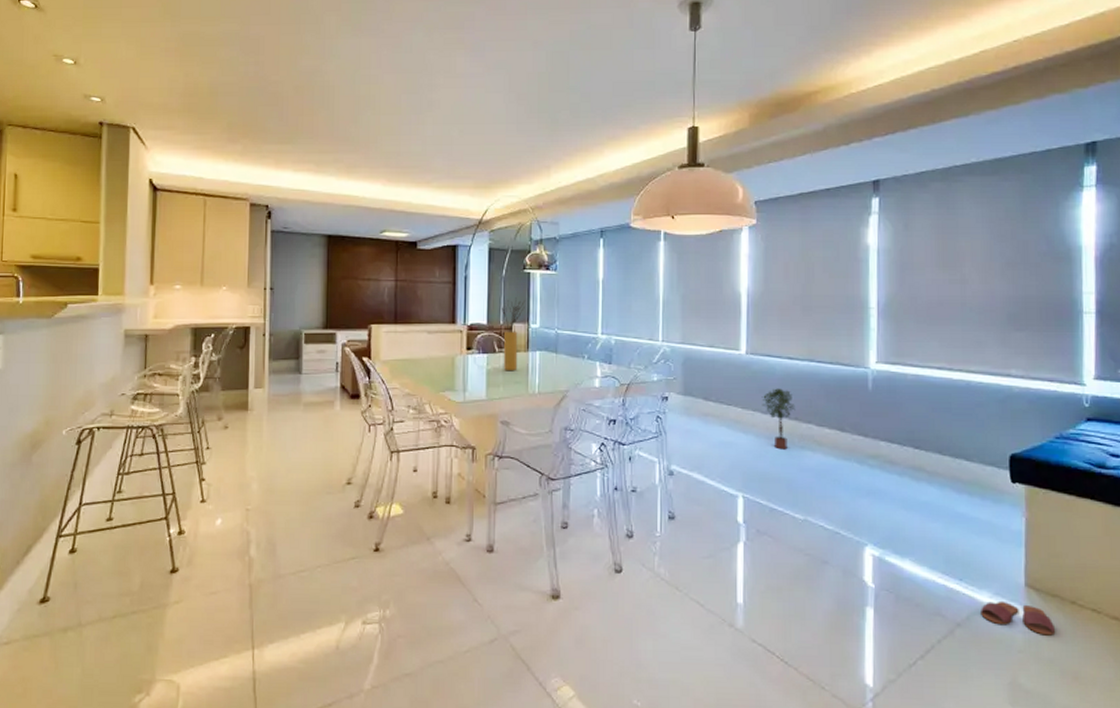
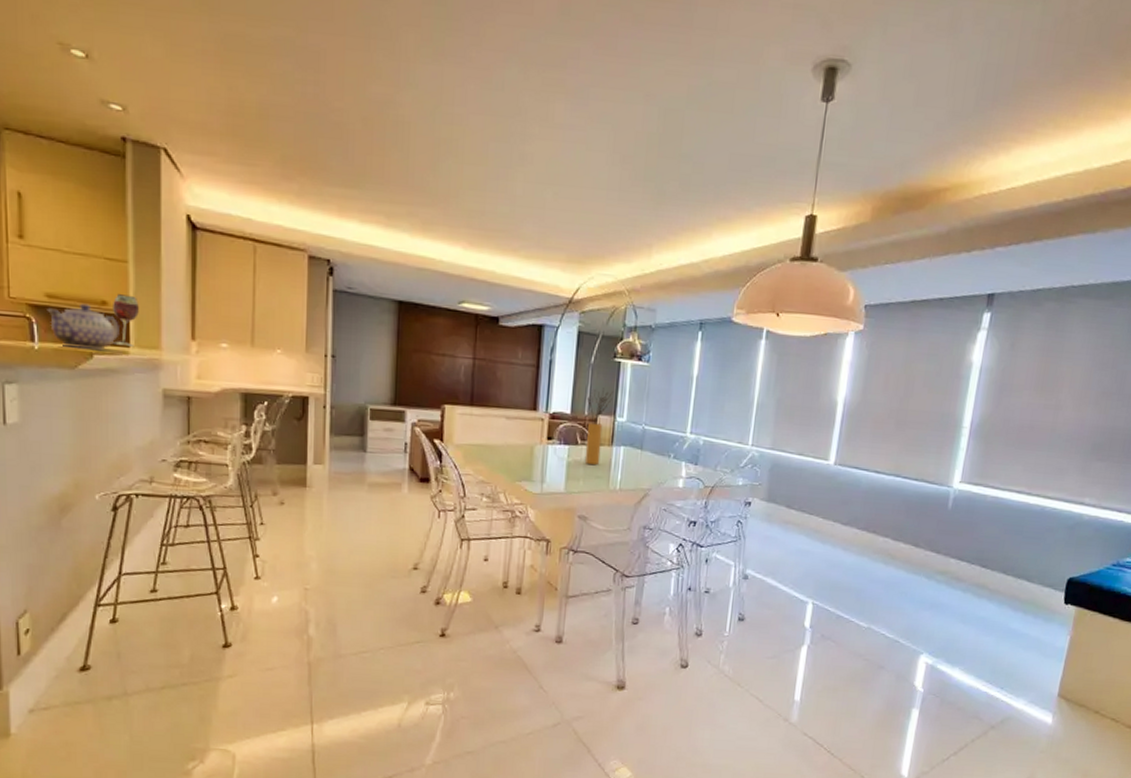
teapot: none [31,261,90,301] -> present [47,303,119,351]
wineglass: none [83,250,107,294] -> present [112,294,139,346]
potted tree: present [761,388,795,450] -> none [842,501,875,561]
slippers: present [981,600,1056,636] -> none [1014,708,1077,740]

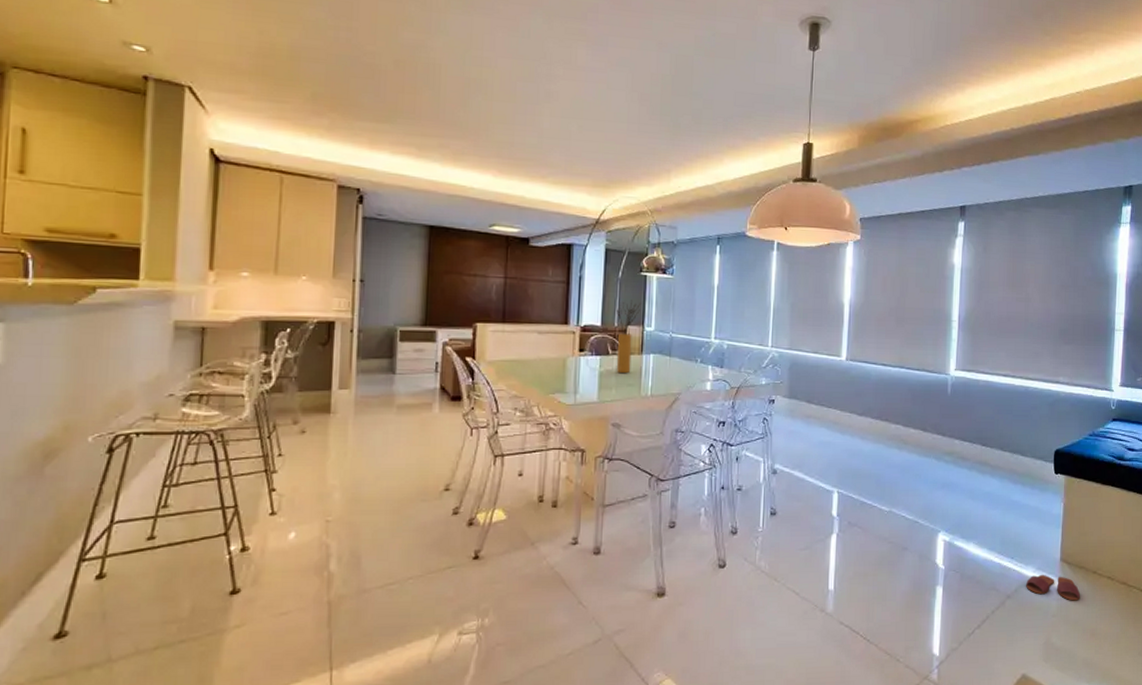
teapot: present [47,303,119,351] -> none [45,237,129,285]
wineglass: present [112,294,139,346] -> none [119,227,152,279]
slippers: none [1014,708,1077,740] -> present [1026,574,1081,601]

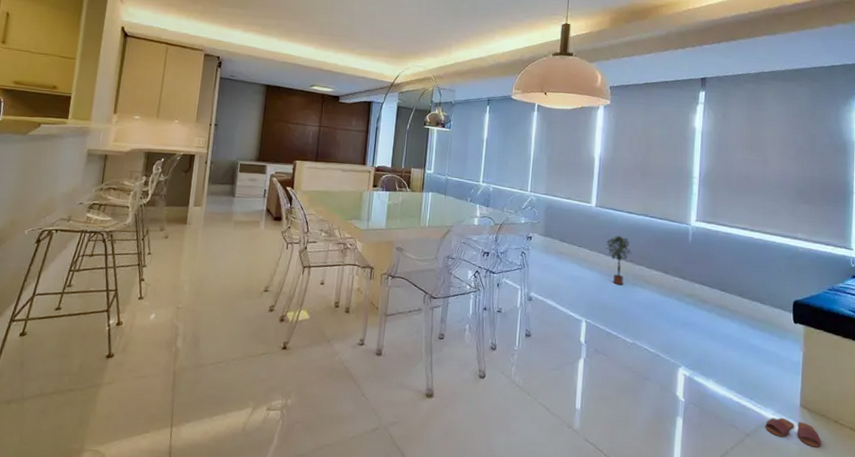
vase: present [616,300,642,374] -> none [401,148,424,207]
potted tree: none [858,392,887,448] -> present [605,236,631,286]

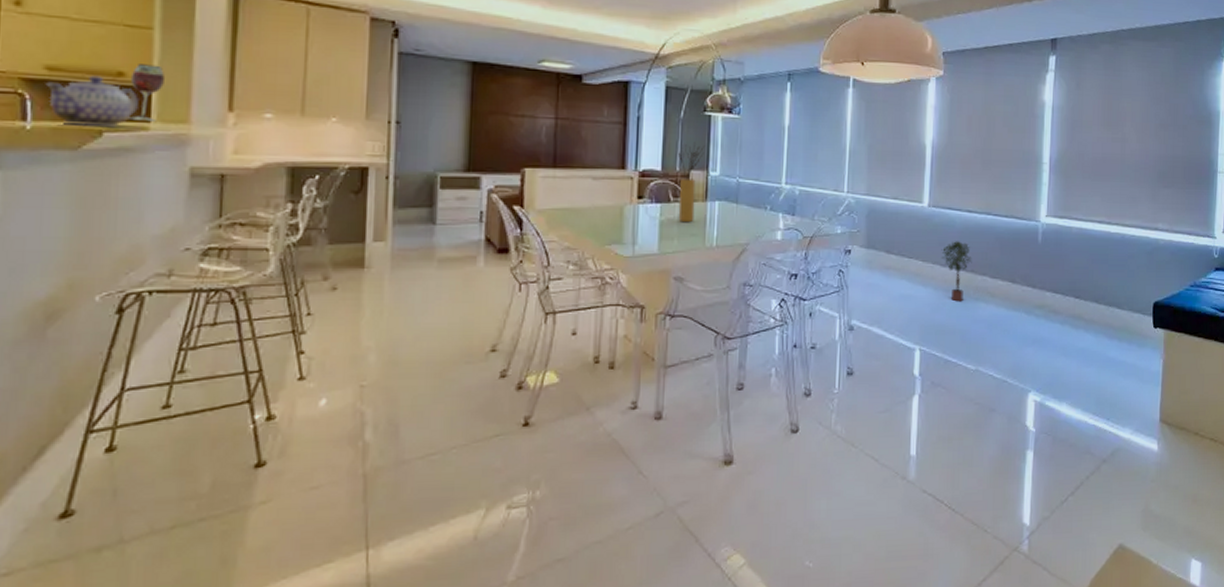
teapot: none [12,88,63,122] -> present [45,75,139,128]
wineglass: none [56,81,79,118] -> present [128,64,164,121]
vase: none [401,148,424,207] -> present [678,142,706,223]
slippers: present [765,417,822,448] -> none [1123,436,1182,465]

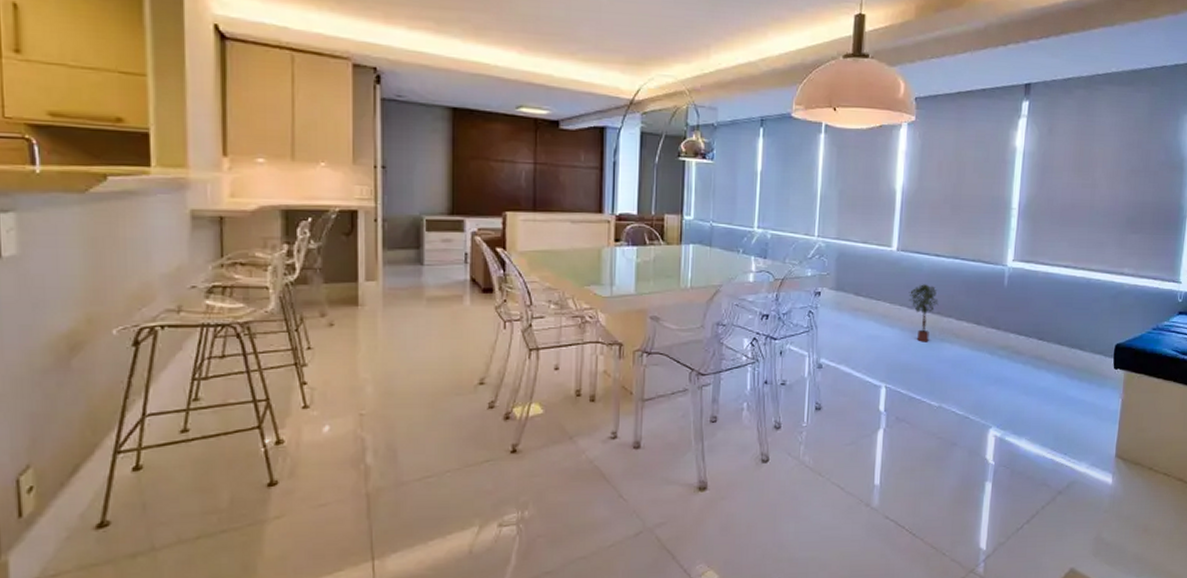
teapot: present [45,75,139,128] -> none [50,121,138,172]
wineglass: present [128,64,164,121] -> none [128,110,161,166]
vase: present [678,142,706,223] -> none [654,187,680,265]

